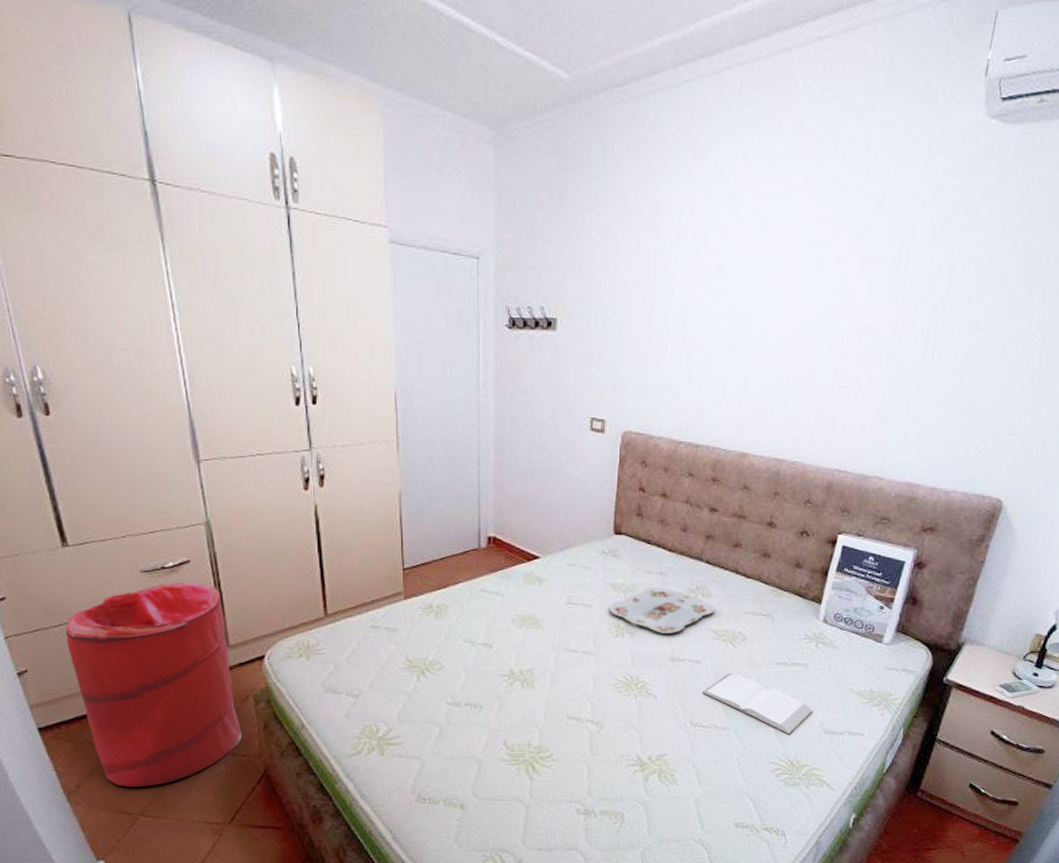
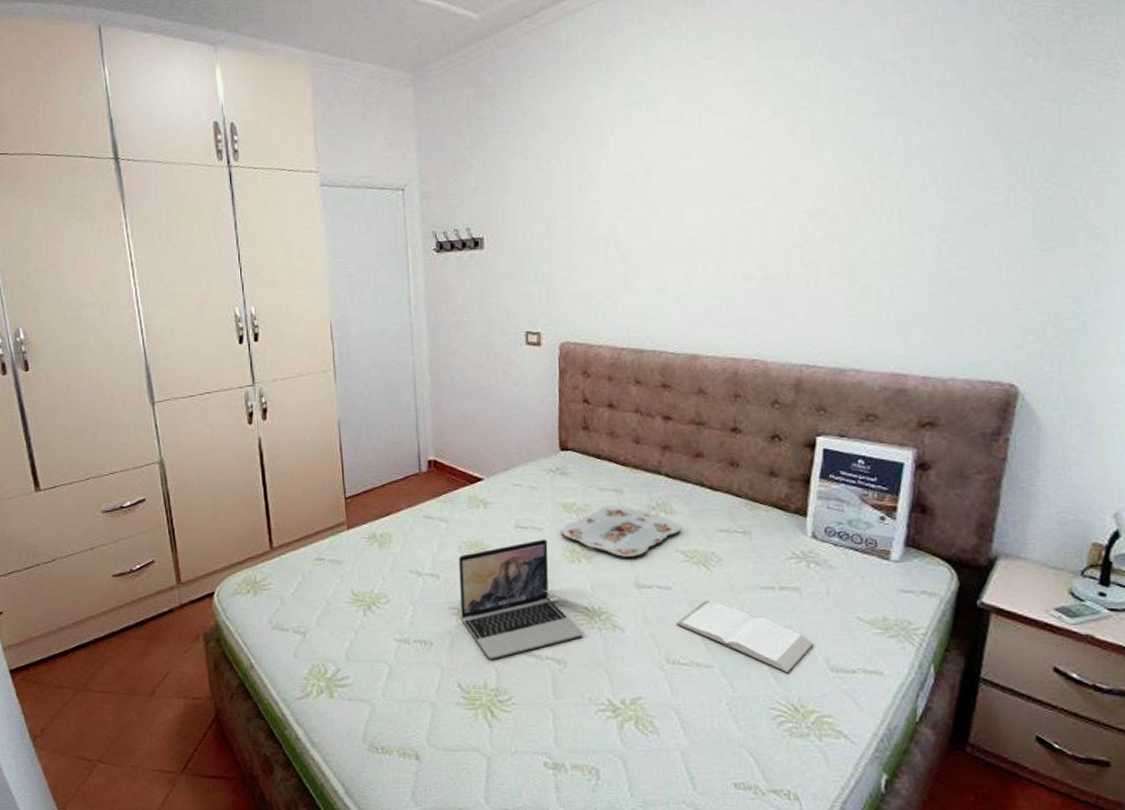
laundry hamper: present [65,581,242,787] -> none [36,520,193,731]
laptop: none [511,615,620,722] -> present [458,539,583,660]

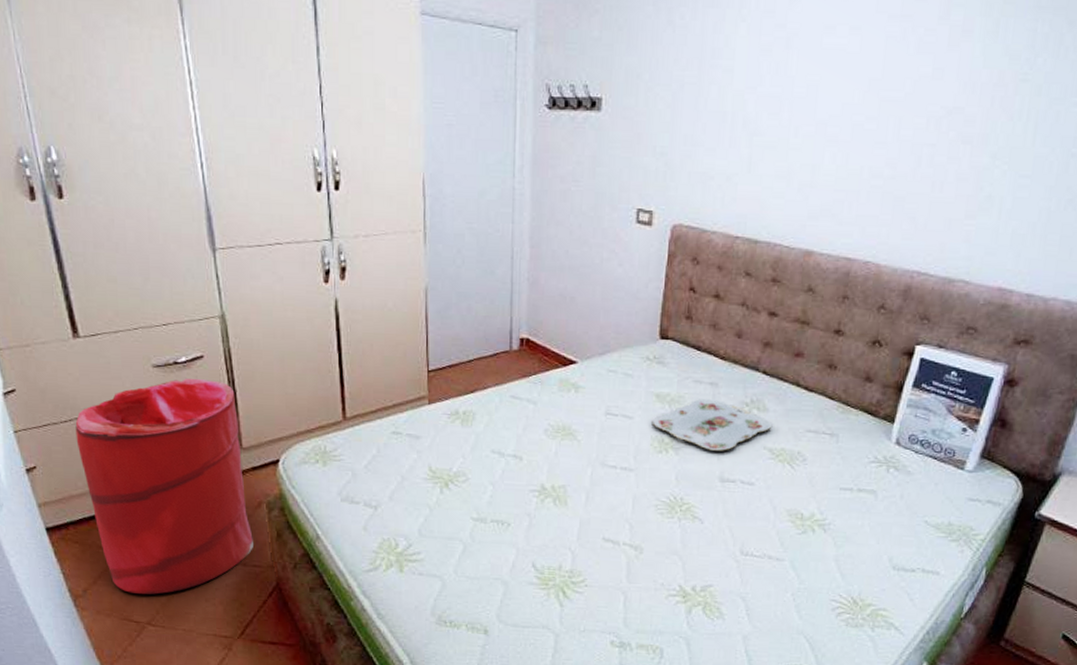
laundry hamper: none [36,520,193,731] -> present [75,378,253,595]
laptop: present [458,539,583,660] -> none [542,427,662,543]
book: present [677,601,814,673] -> none [755,498,881,569]

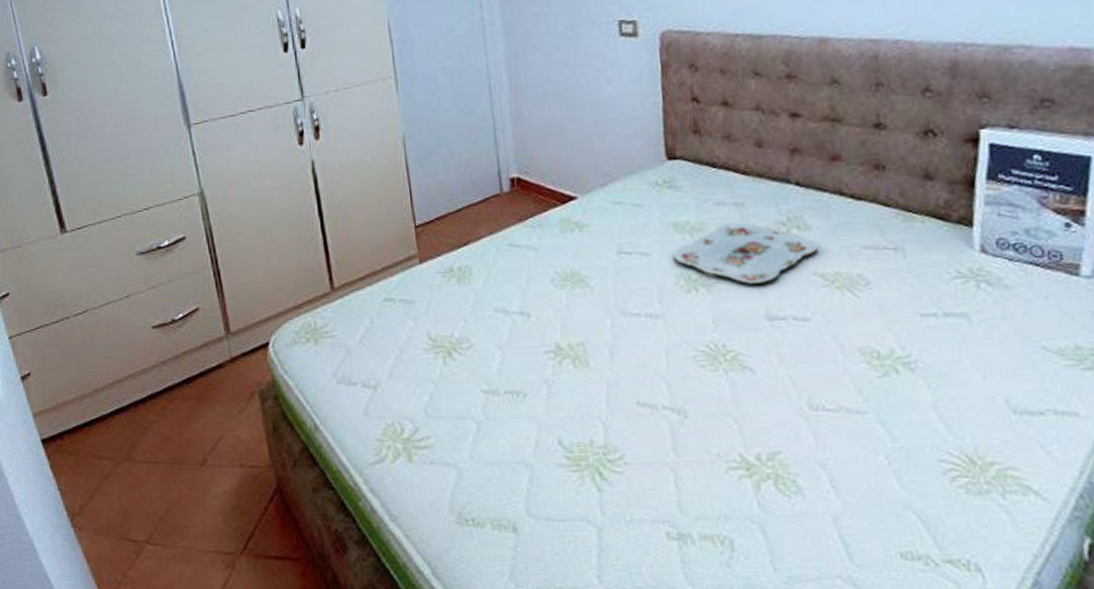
laundry hamper: present [75,378,253,595] -> none [66,261,249,508]

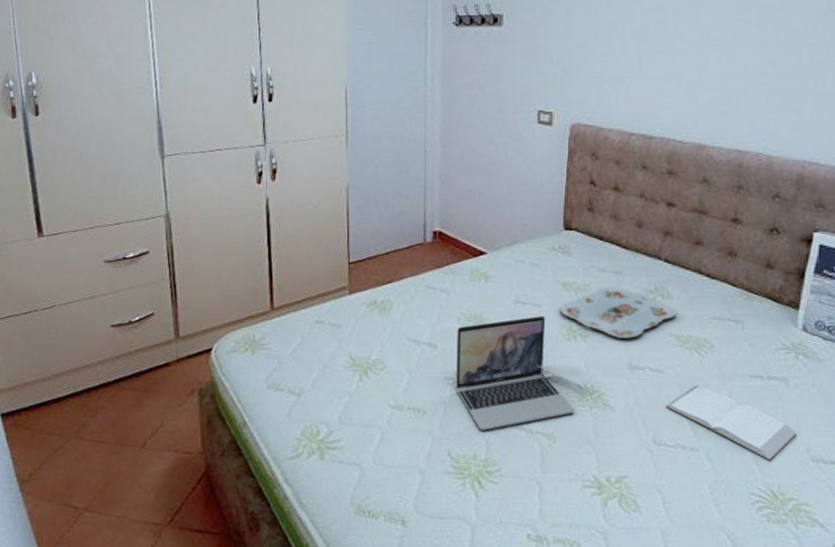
laptop: none [552,265,706,411] -> present [456,315,574,431]
book: none [819,333,990,418] -> present [666,386,797,461]

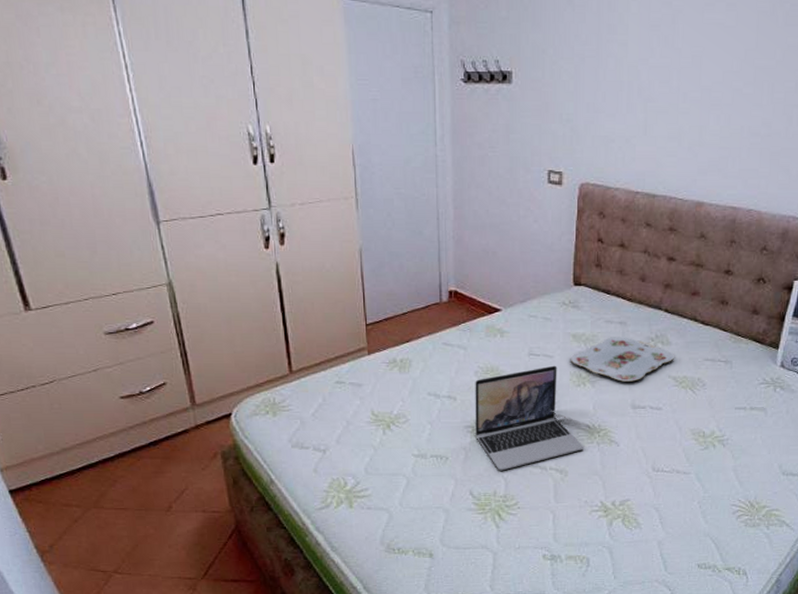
book: present [666,386,797,461] -> none [663,419,772,477]

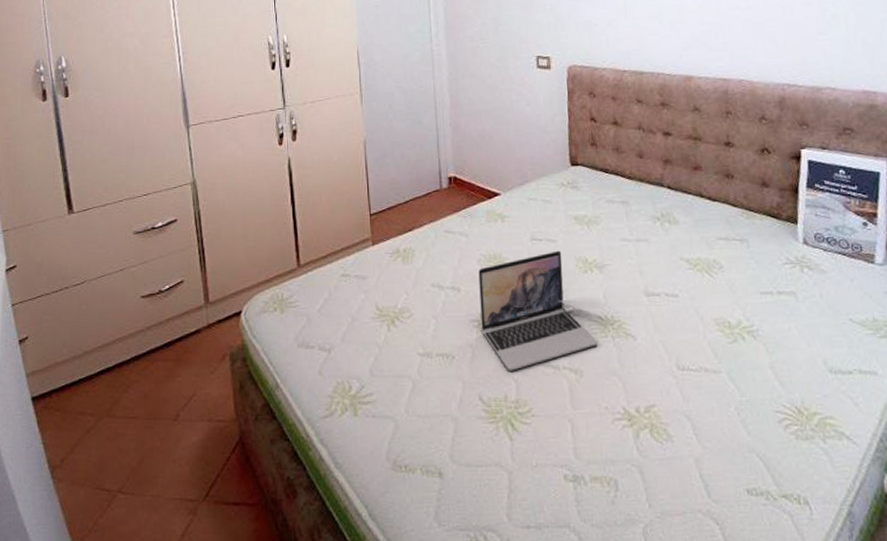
serving tray: present [570,337,674,382] -> none [574,217,684,266]

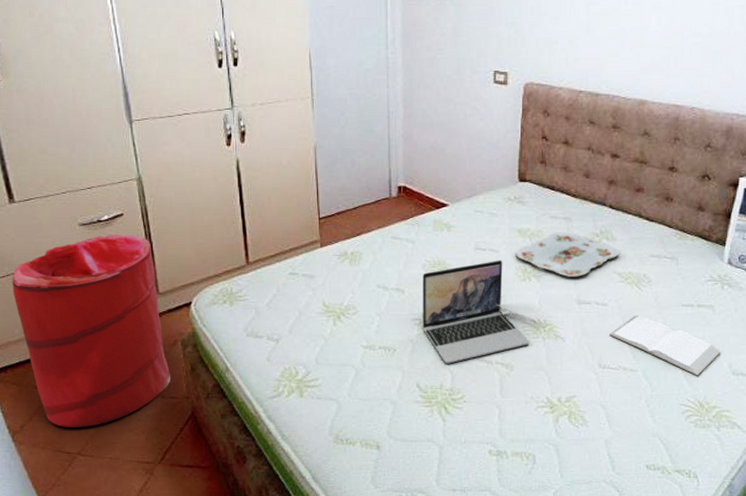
laundry hamper: none [64,240,218,459] -> present [12,233,170,427]
serving tray: none [574,217,684,266] -> present [515,232,619,277]
book: none [684,307,812,376] -> present [609,316,721,376]

